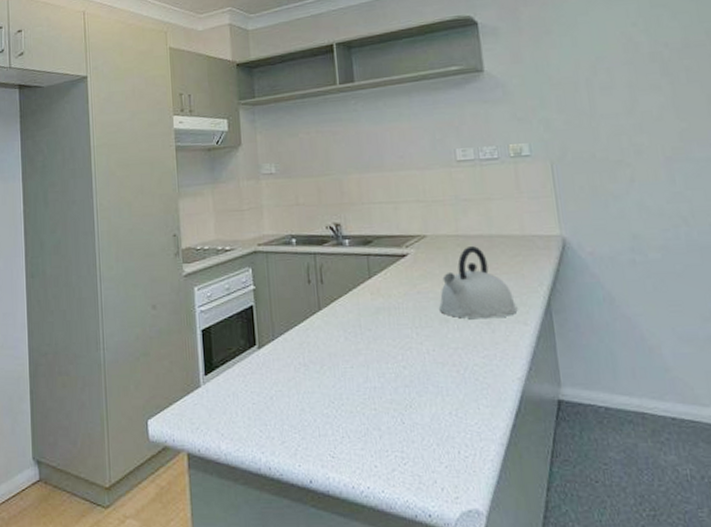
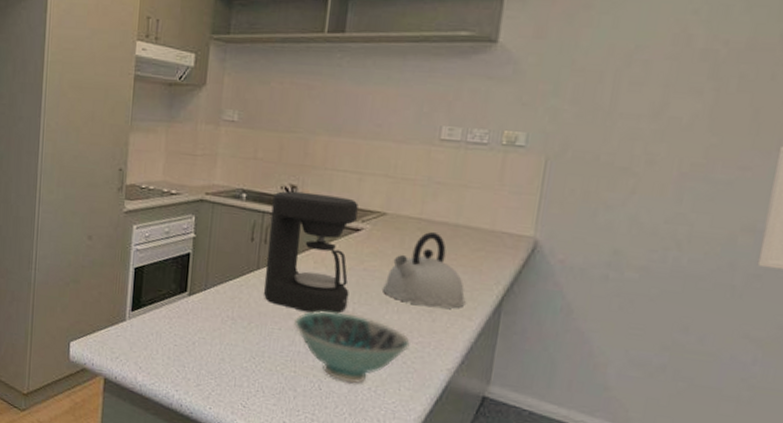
coffee maker: none [320,227,411,345] -> present [263,191,359,313]
bowl: none [364,339,478,411] -> present [294,310,411,383]

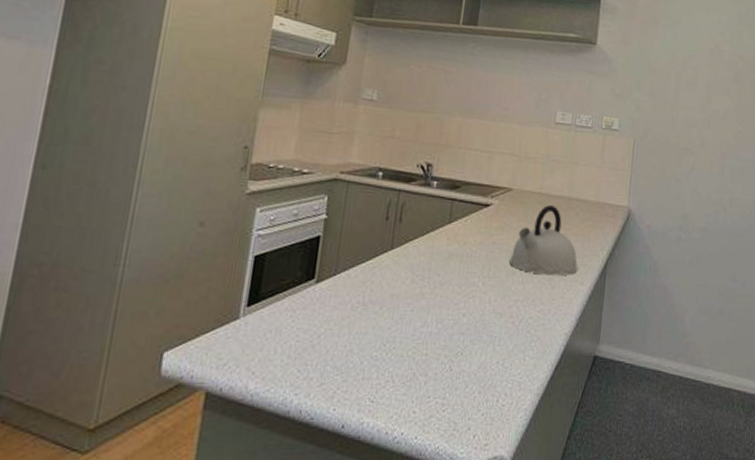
coffee maker: present [263,191,359,313] -> none [397,169,488,291]
bowl: present [294,310,411,383] -> none [427,287,534,359]

